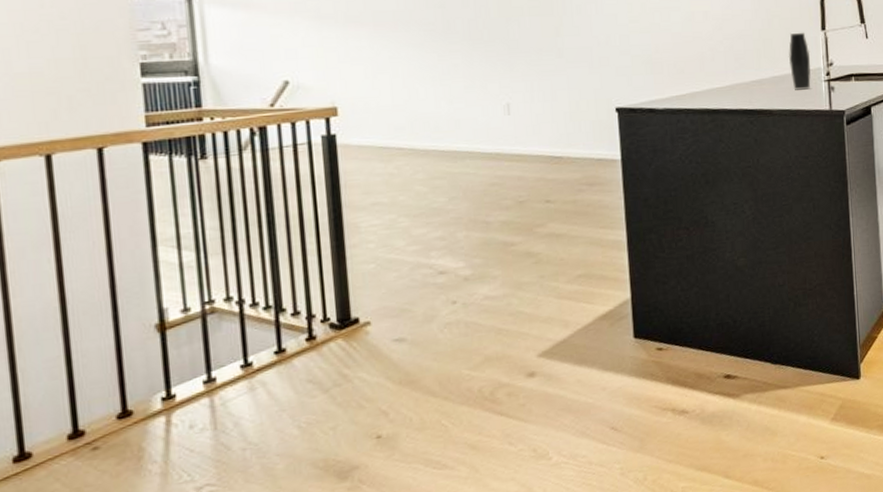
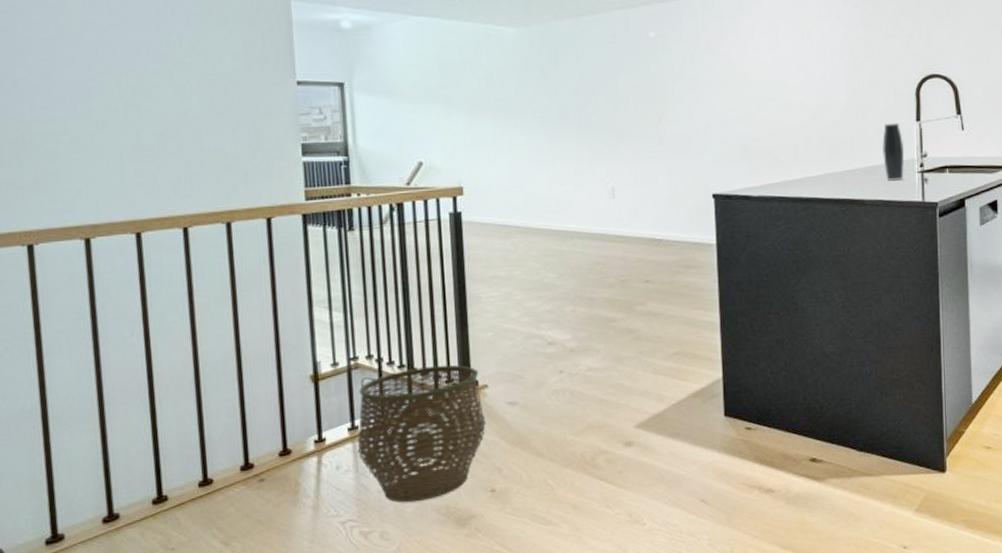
basket: none [214,302,369,460] -> present [357,365,486,503]

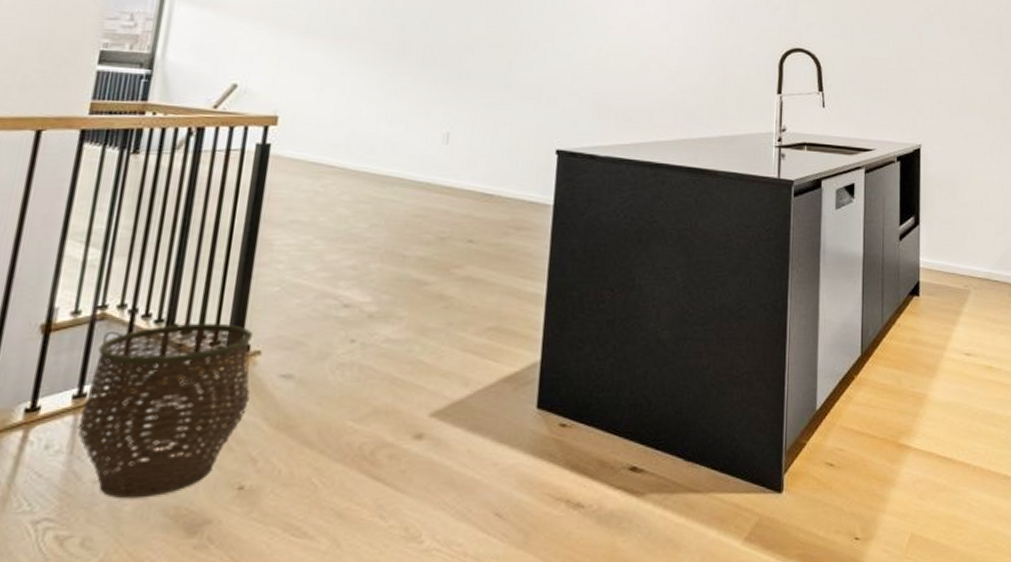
vase: present [881,123,905,181] -> none [740,93,764,154]

